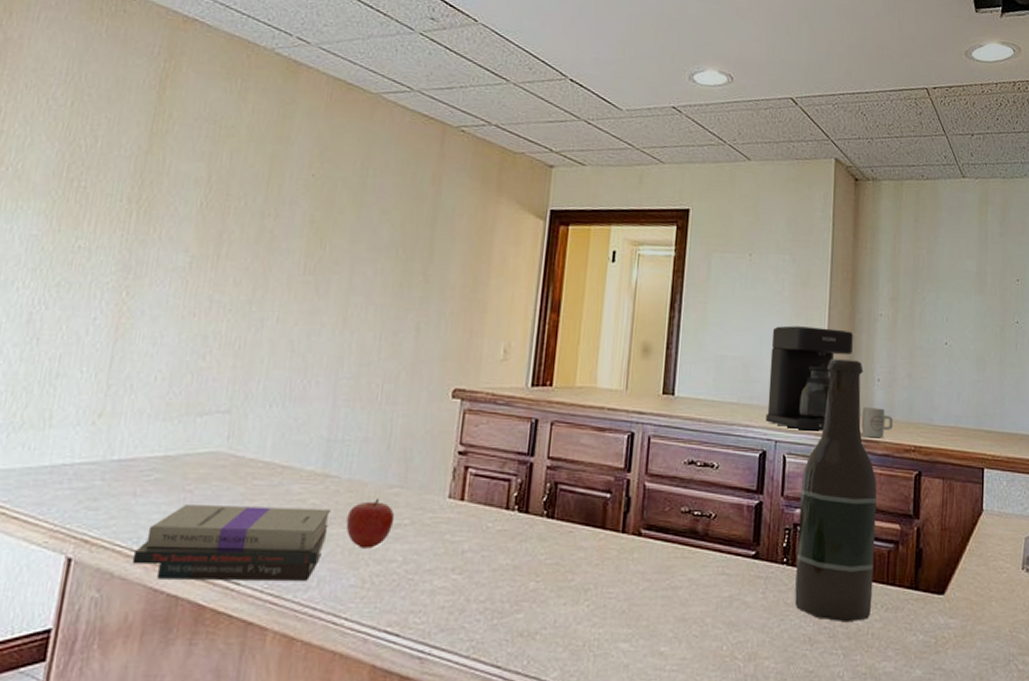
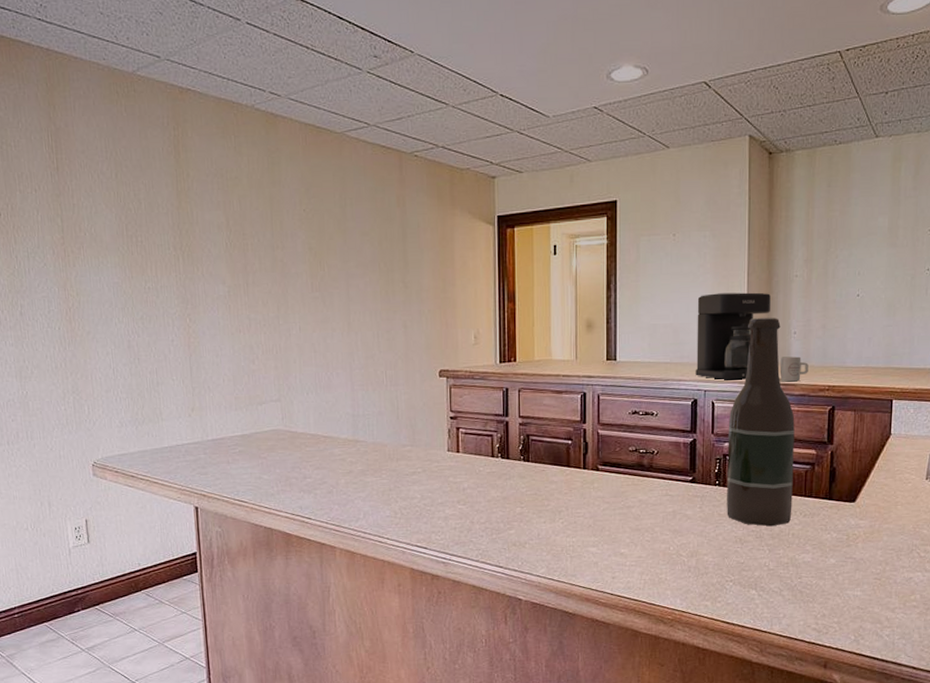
books: present [132,505,331,581] -> none [236,464,365,518]
fruit: present [346,498,395,549] -> none [376,455,411,491]

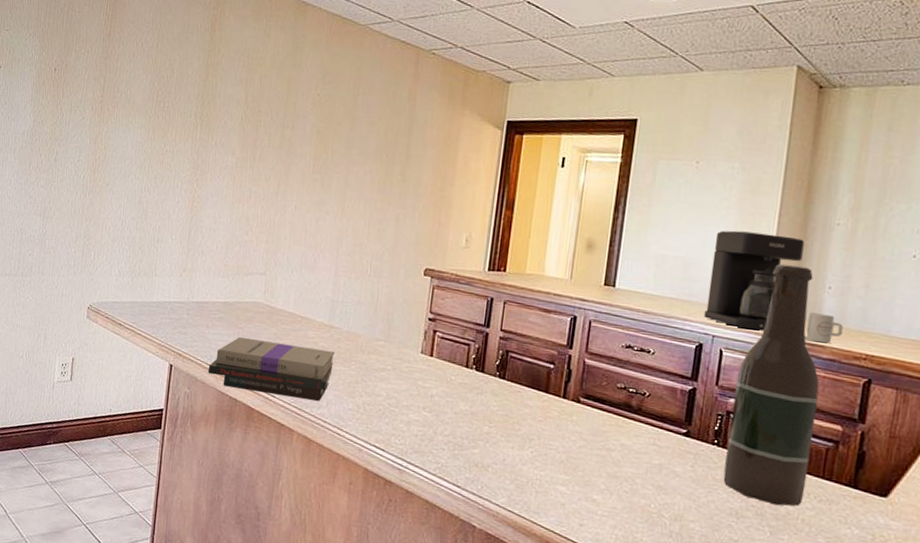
books: none [236,464,365,518] -> present [208,337,335,401]

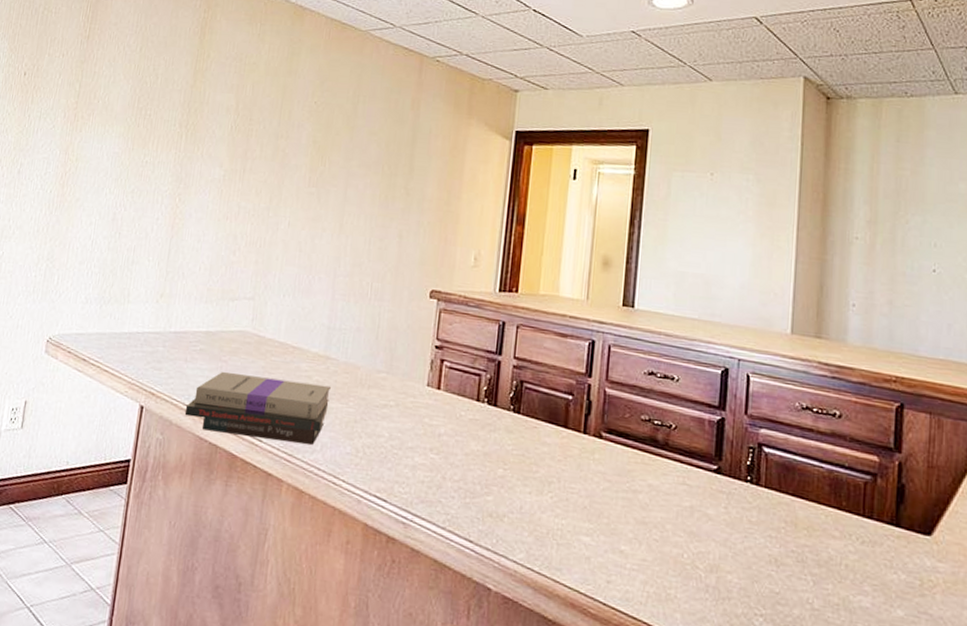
coffee maker: present [704,230,804,331] -> none [728,245,824,353]
beer bottle: present [723,263,819,506] -> none [759,279,852,550]
mug: present [806,312,843,344] -> none [833,332,870,366]

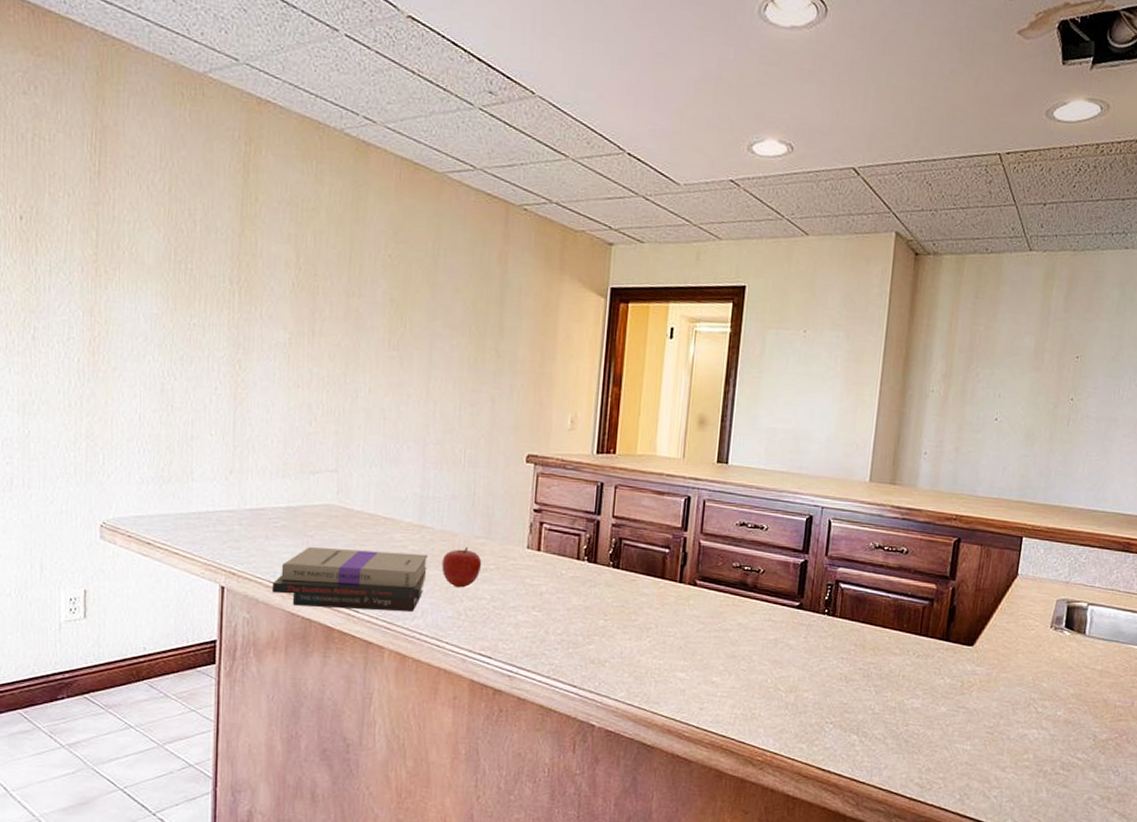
fruit: none [343,380,383,424] -> present [441,547,482,588]

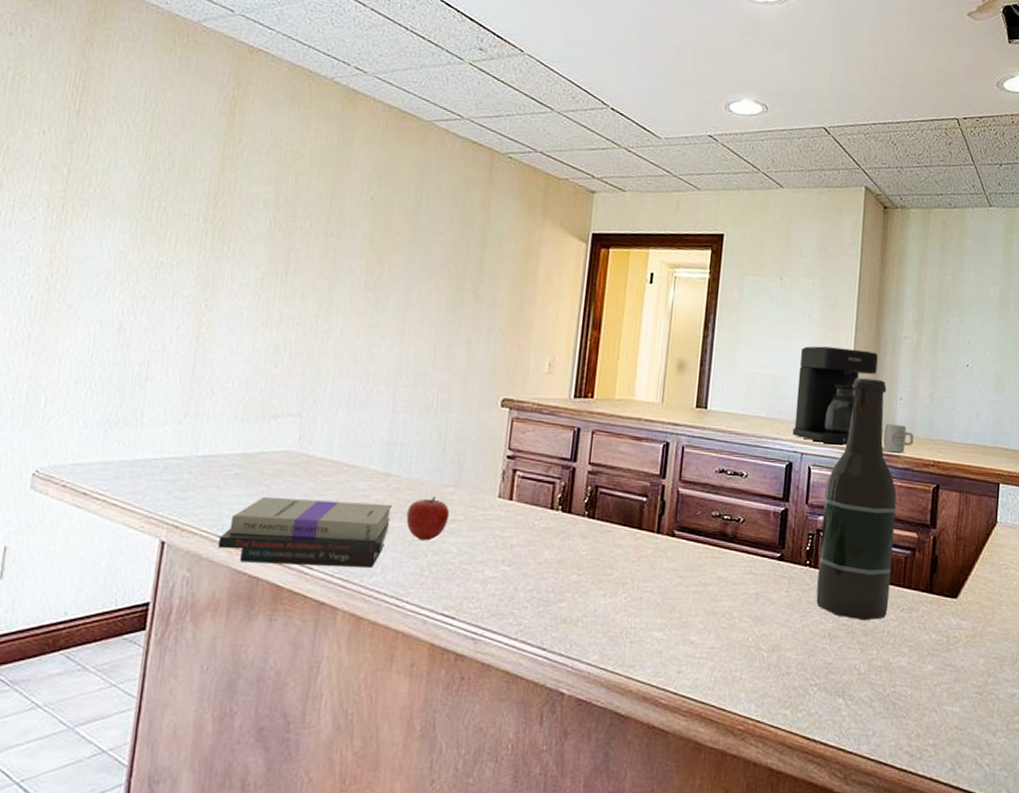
coffee maker: none [813,400,903,499] -> present [792,346,878,445]
beer bottle: none [833,431,917,666] -> present [816,377,897,621]
mug: none [905,478,937,507] -> present [883,424,914,453]

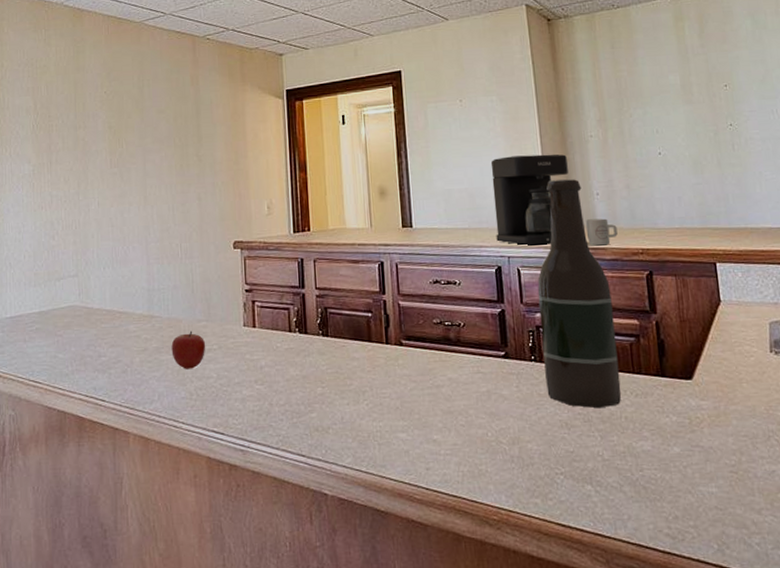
books: present [217,497,392,567] -> none [31,341,159,400]

